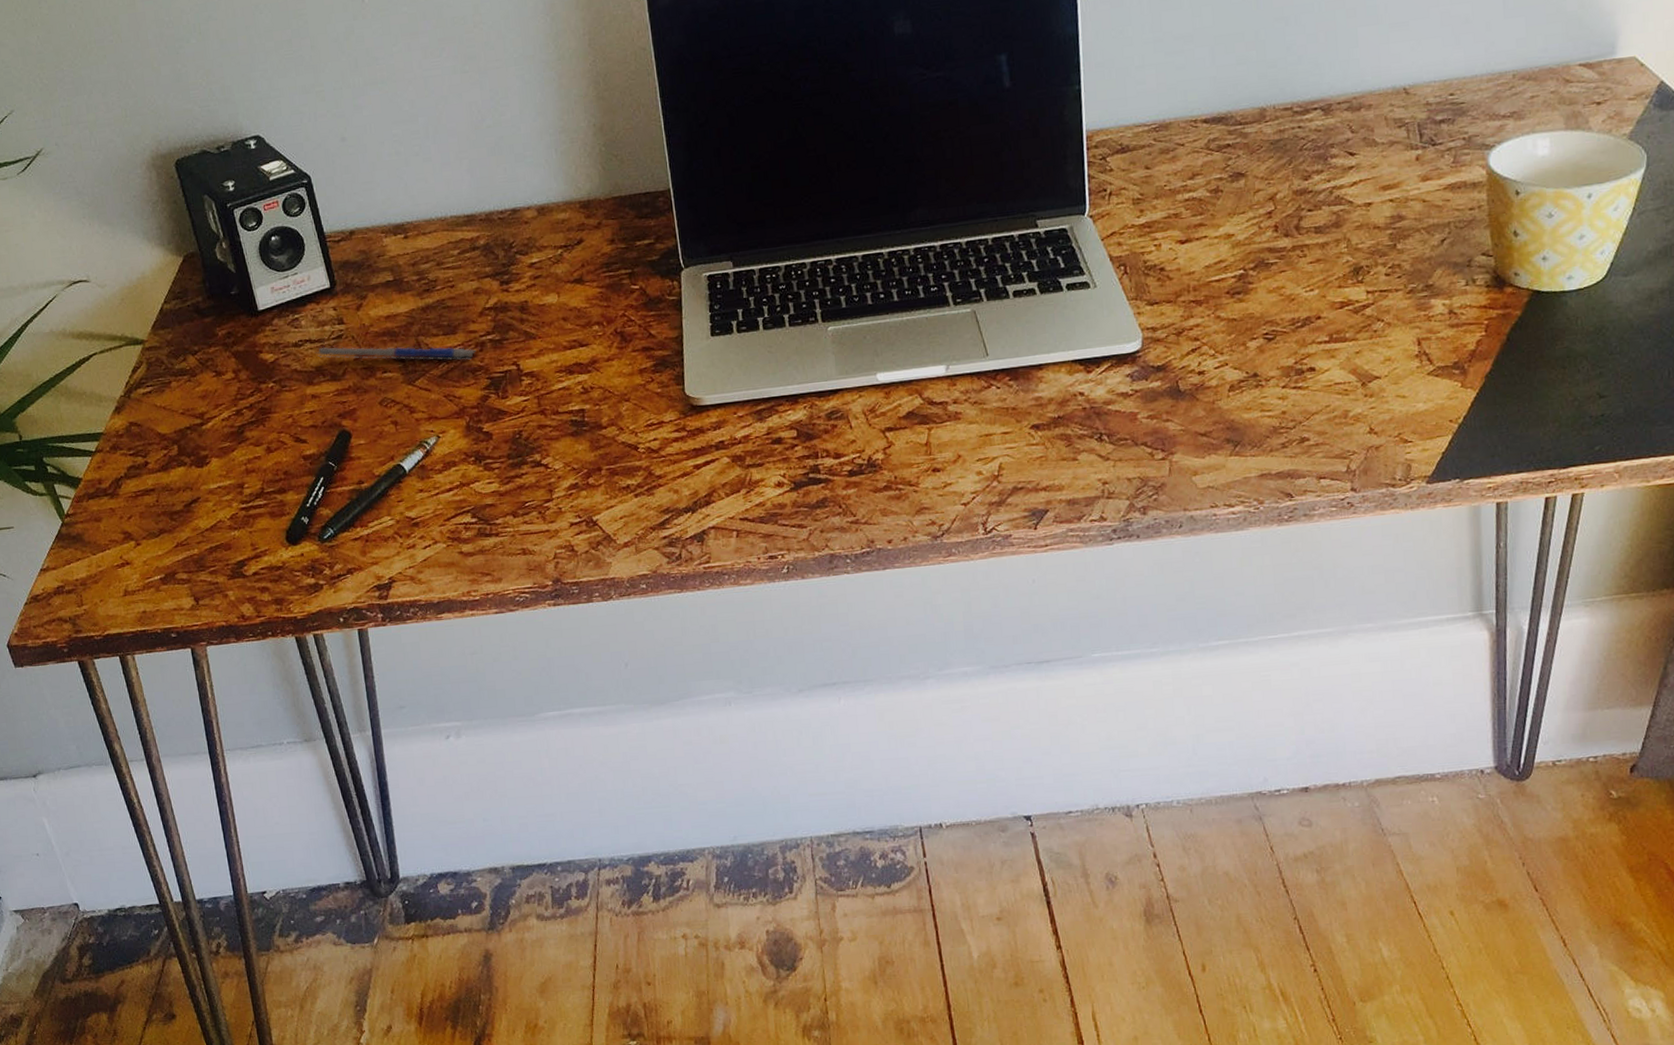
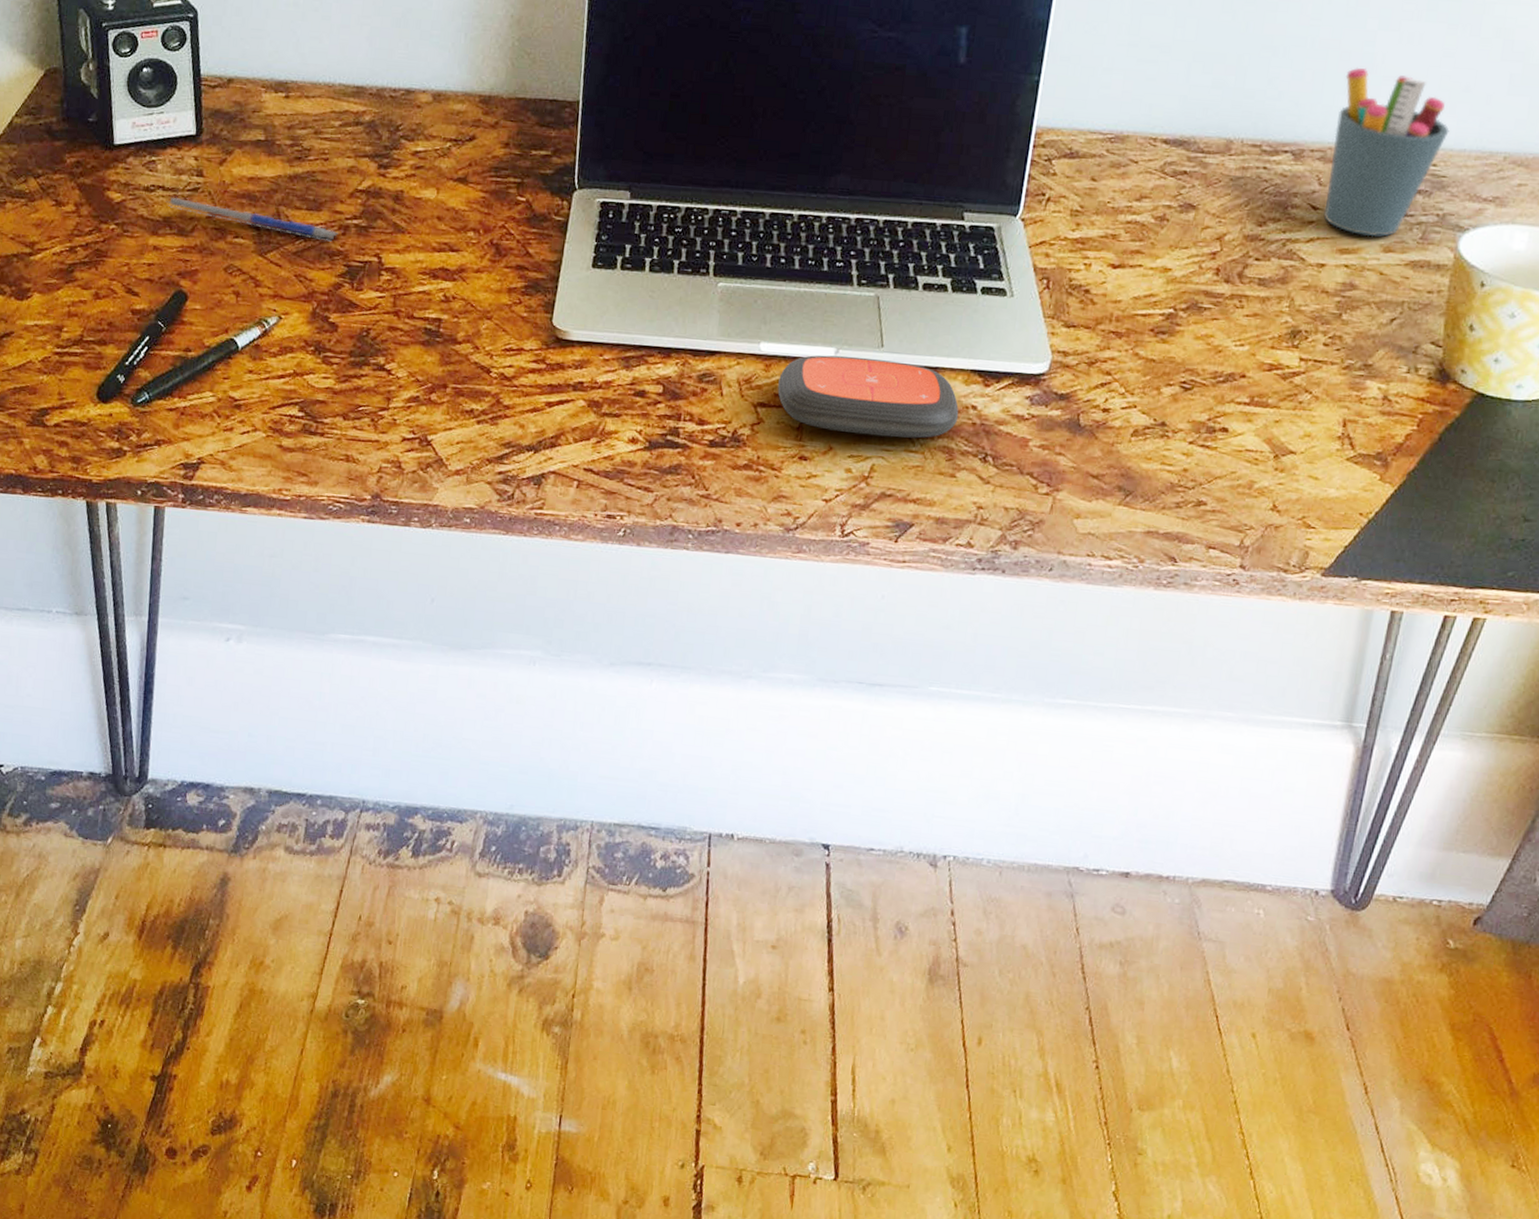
remote control: none [900,365,1069,441] -> present [777,355,959,439]
pen holder: none [1355,19,1459,170] -> present [1323,67,1450,237]

